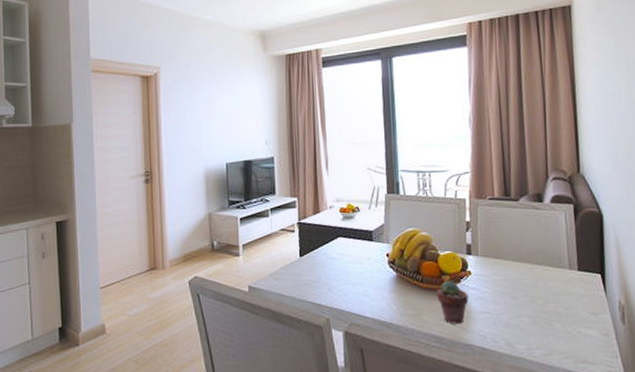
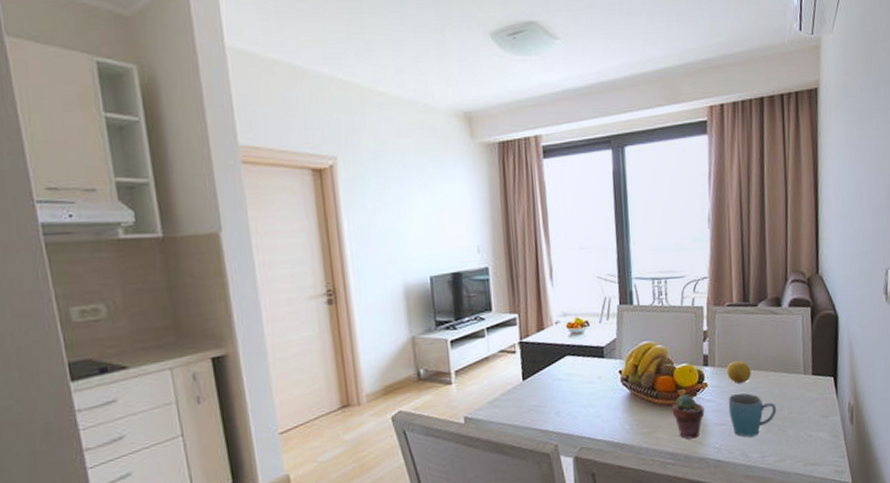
fruit: none [490,252,515,274] -> present [727,361,751,383]
mug: none [492,283,542,328] -> present [728,393,777,437]

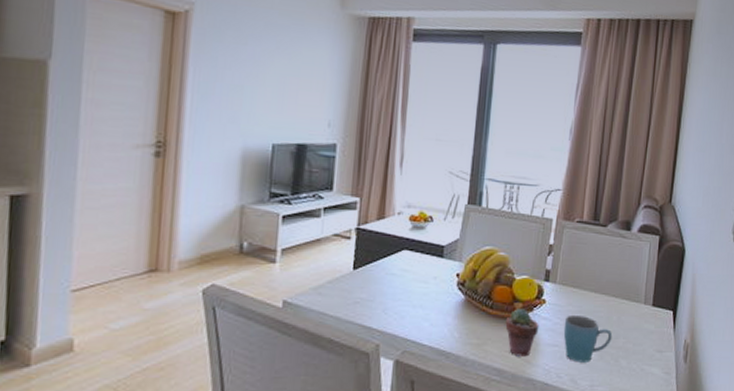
fruit: present [727,361,751,383] -> none [567,281,592,304]

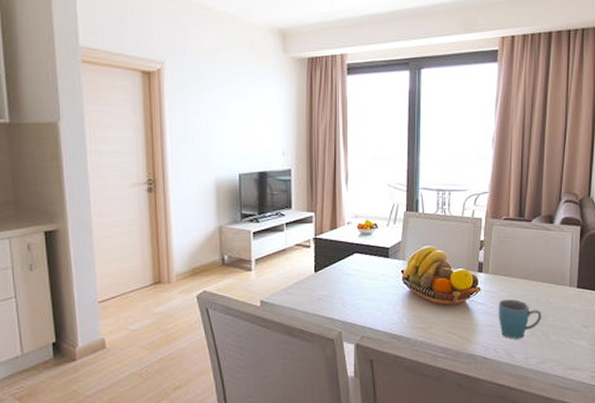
potted succulent: present [505,307,539,357] -> none [446,295,476,337]

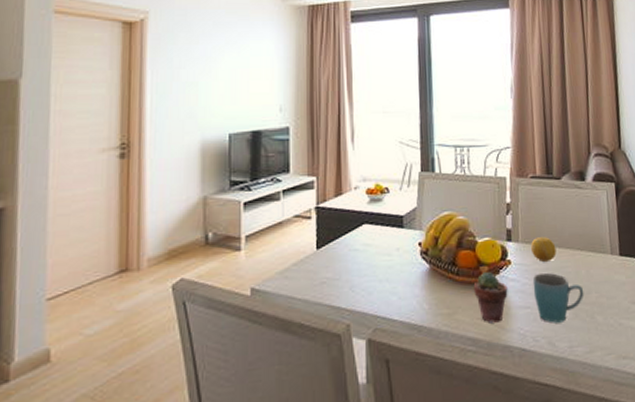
potted succulent: none [446,295,476,337] -> present [473,271,508,323]
fruit: none [499,270,521,290] -> present [531,237,556,262]

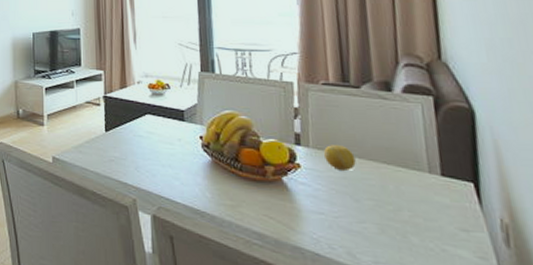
potted succulent: present [473,271,508,323] -> none [258,171,298,223]
mug: present [532,272,584,323] -> none [326,181,393,235]

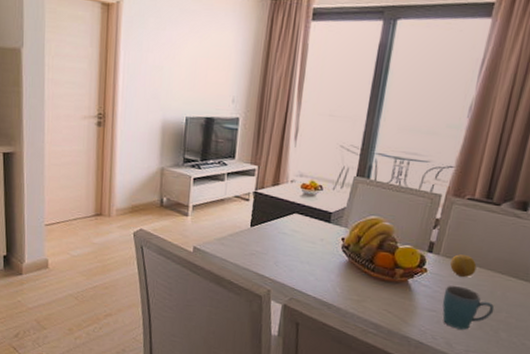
mug: none [326,181,393,235] -> present [442,285,495,330]

